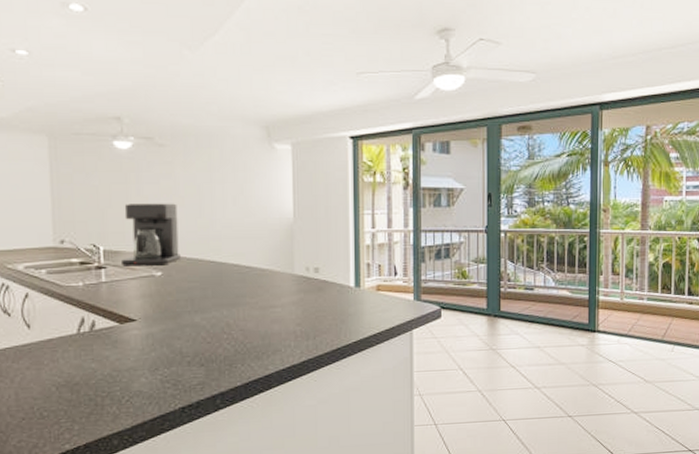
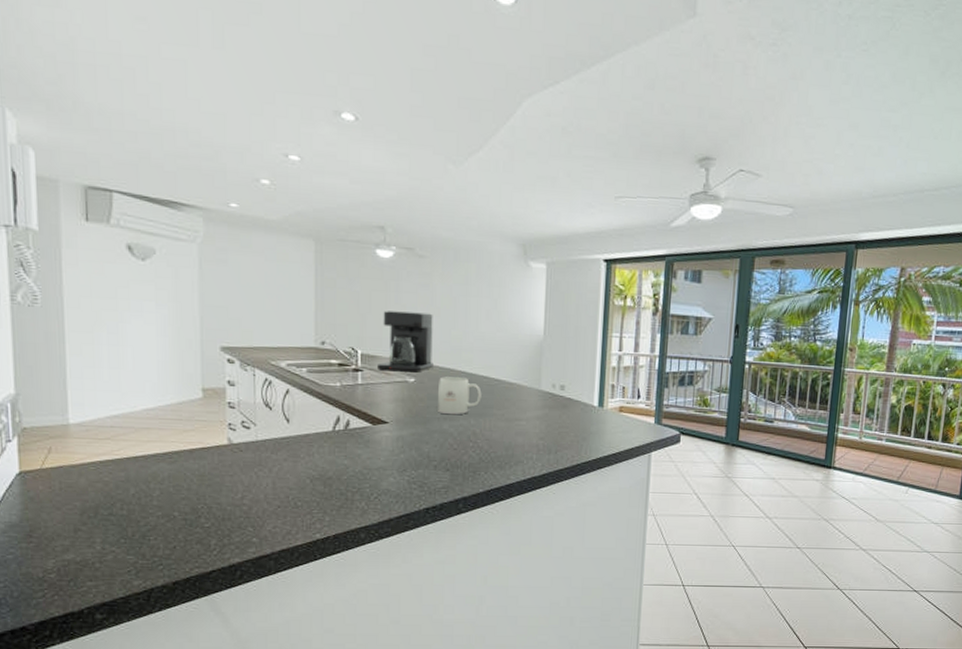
mug: none [186,267,233,308] -> present [437,377,482,415]

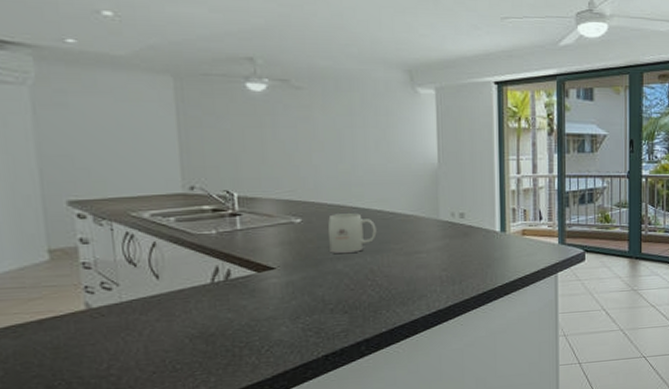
coffee maker: present [376,311,433,373] -> none [256,148,321,213]

